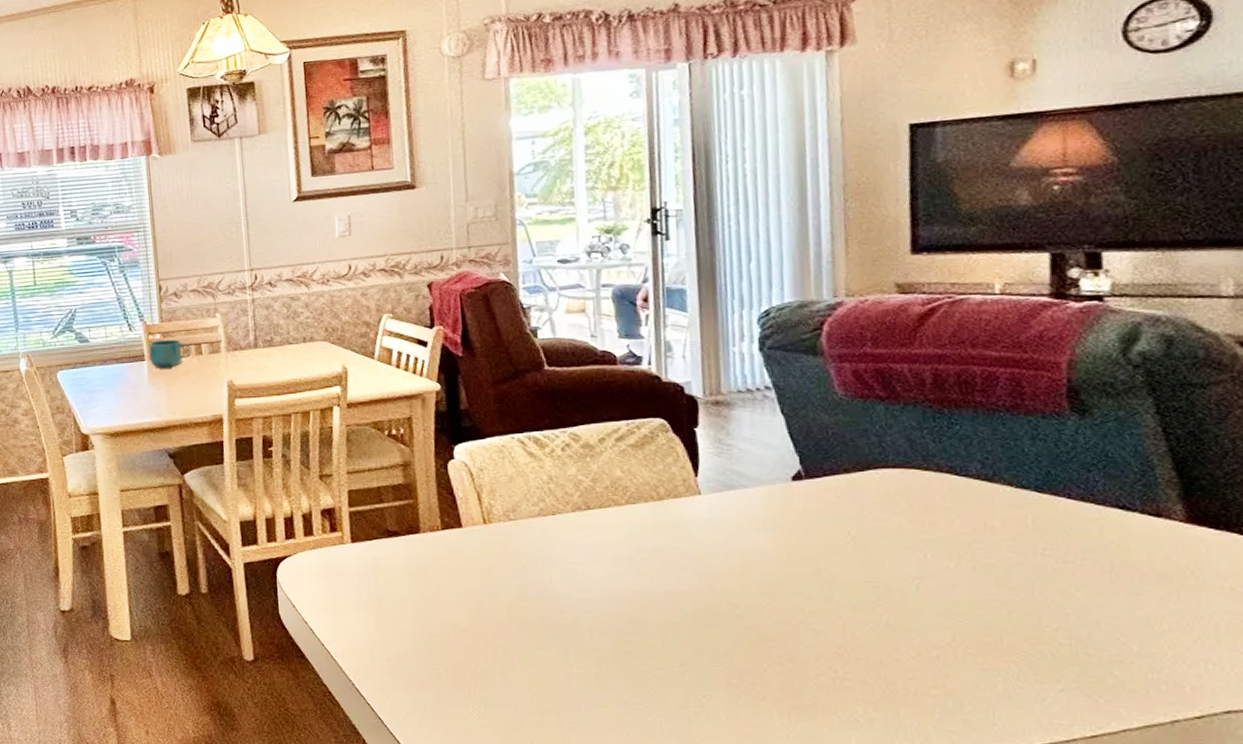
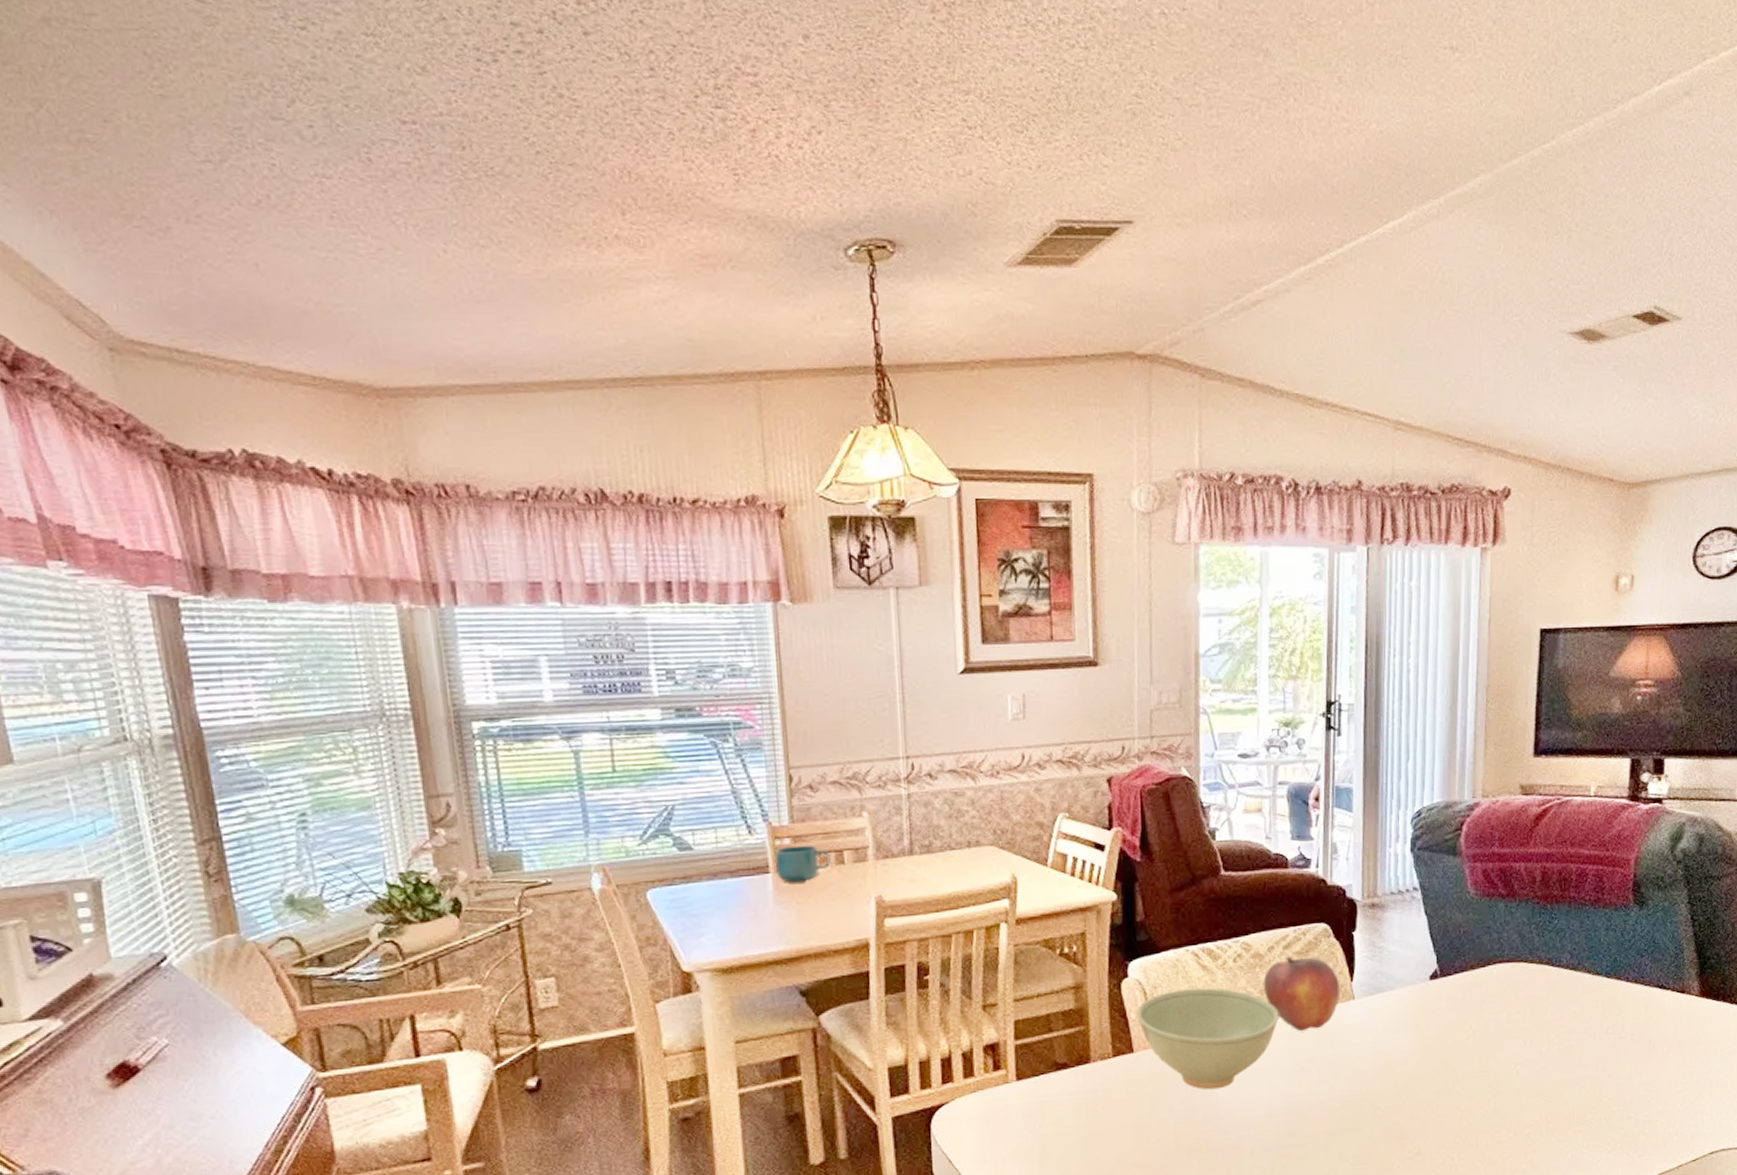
bowl: none [463,473,615,569] -> present [1136,988,1279,1090]
fruit: none [594,448,684,521] -> present [1263,955,1341,1031]

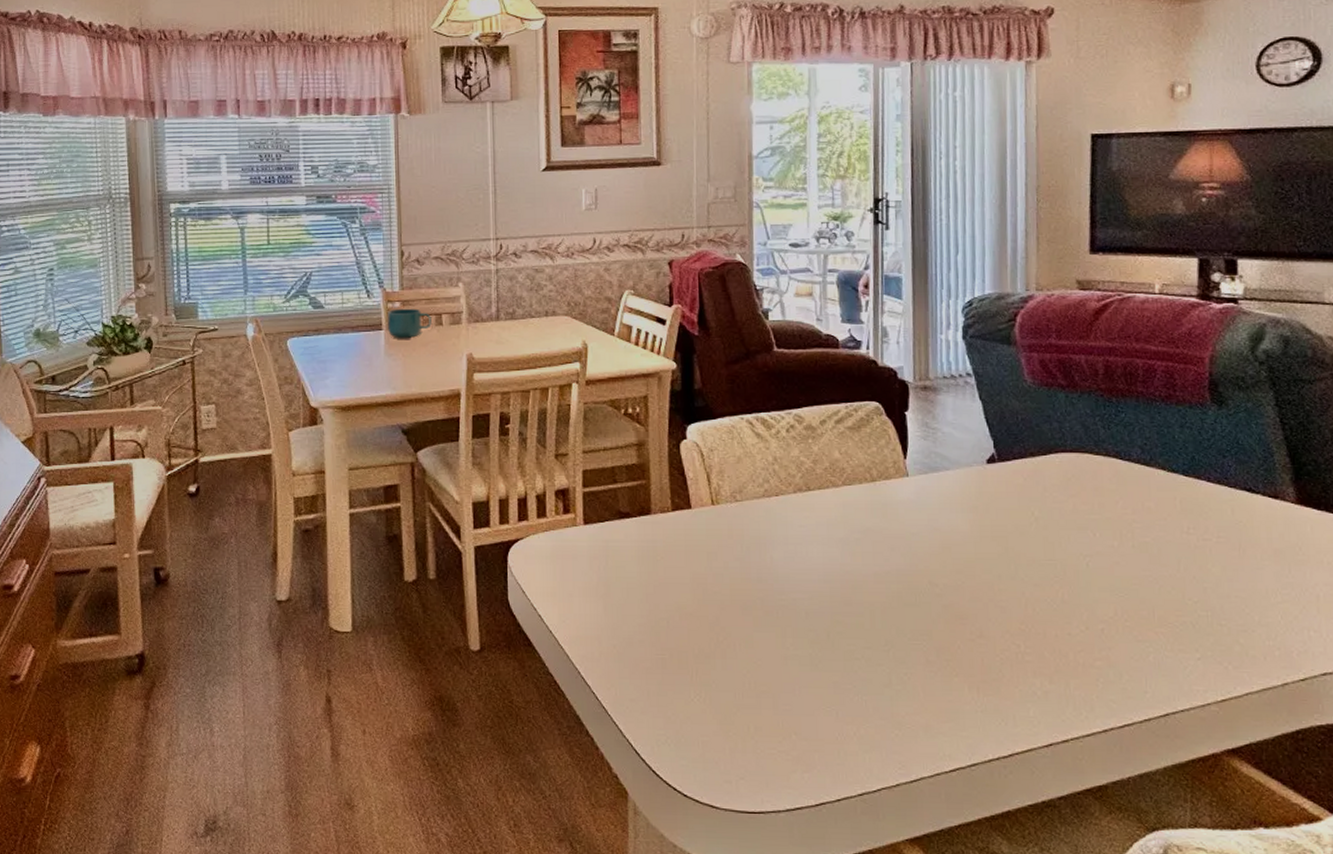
bowl: present [1136,988,1279,1090] -> none [694,454,832,551]
fruit: present [1263,955,1341,1031] -> none [815,430,894,502]

